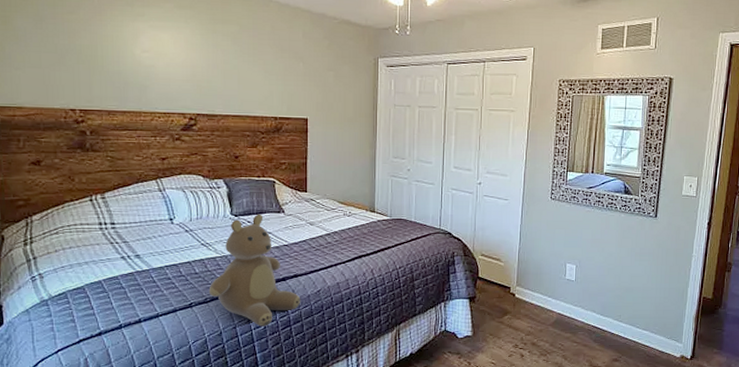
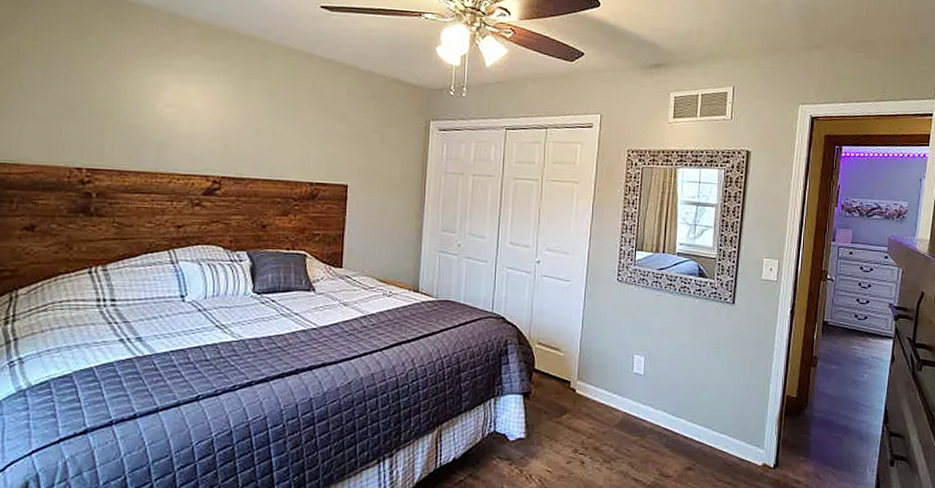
teddy bear: present [208,214,301,327] -> none [220,292,329,425]

